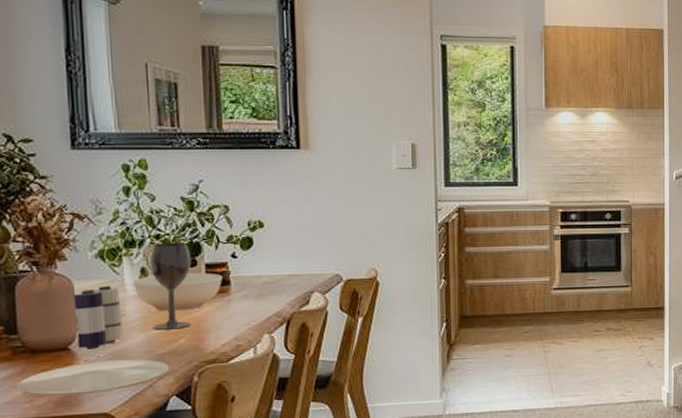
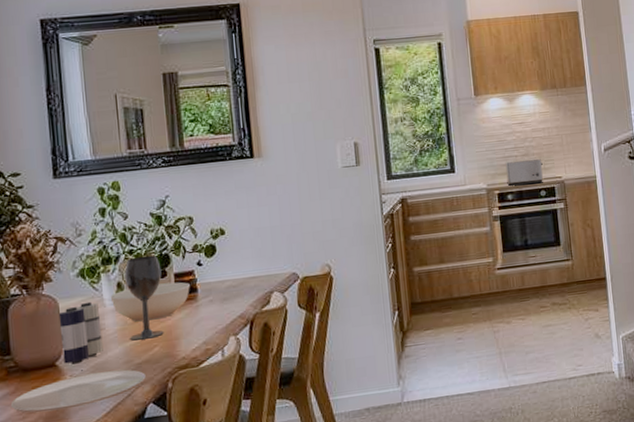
toaster: none [571,178,610,206] -> present [505,157,543,187]

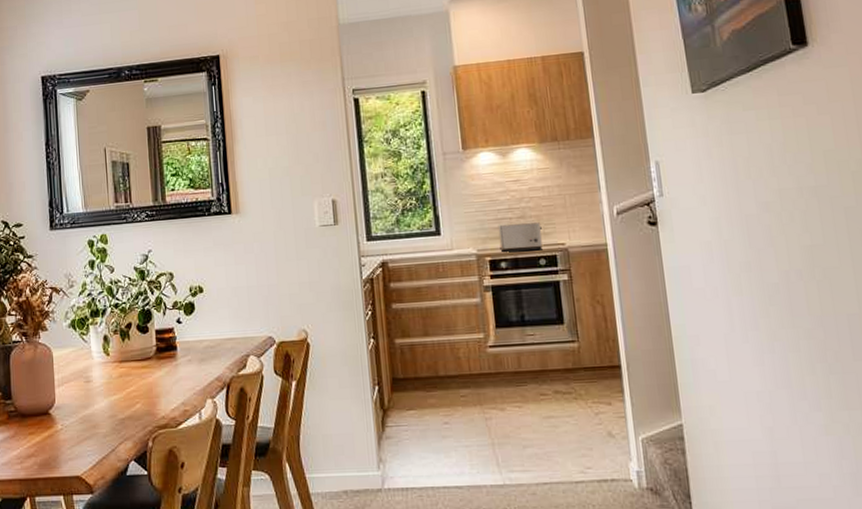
plate: present [10,369,146,413] -> none [10,424,128,459]
candle: present [58,301,103,371] -> none [52,353,91,422]
bowl: present [110,282,190,322] -> none [97,338,170,377]
wine glass: present [124,255,164,341] -> none [110,310,145,395]

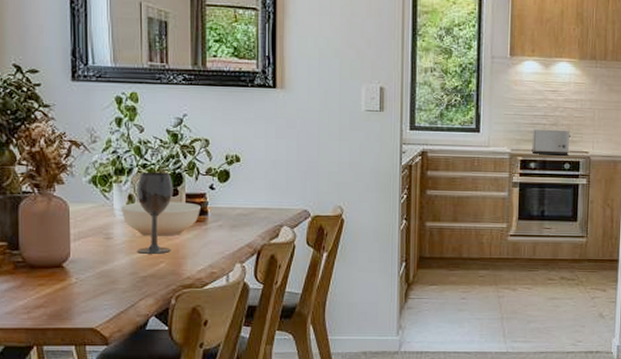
bowl: none [97,338,170,377] -> present [120,202,200,236]
wine glass: none [110,310,145,395] -> present [137,171,173,254]

